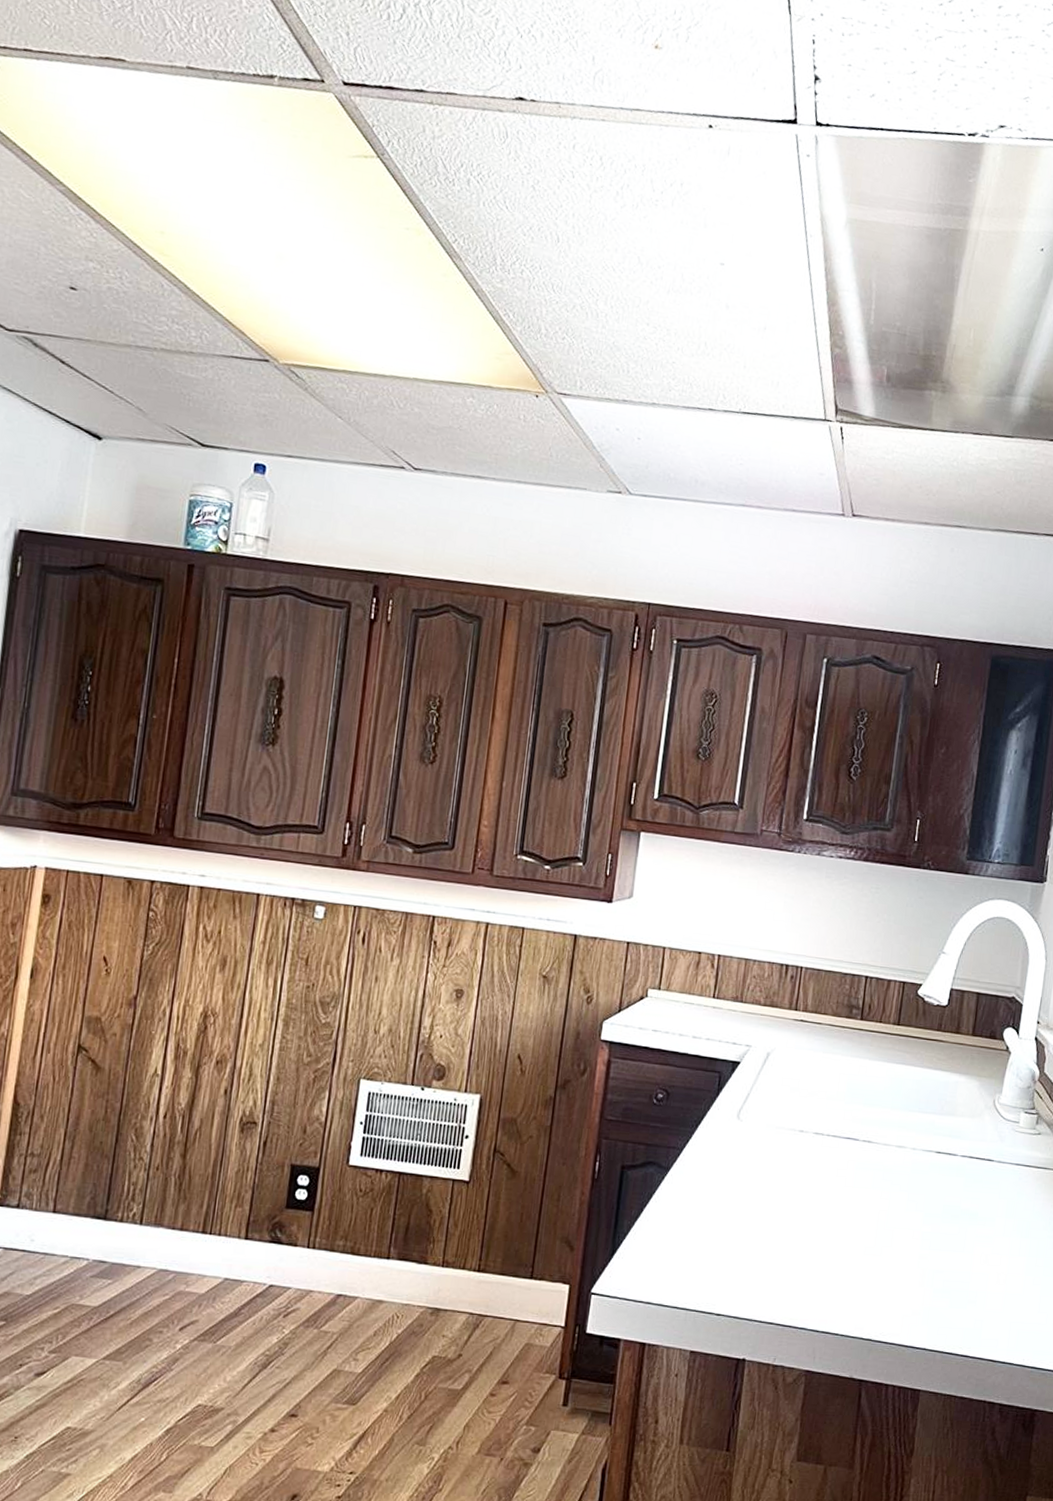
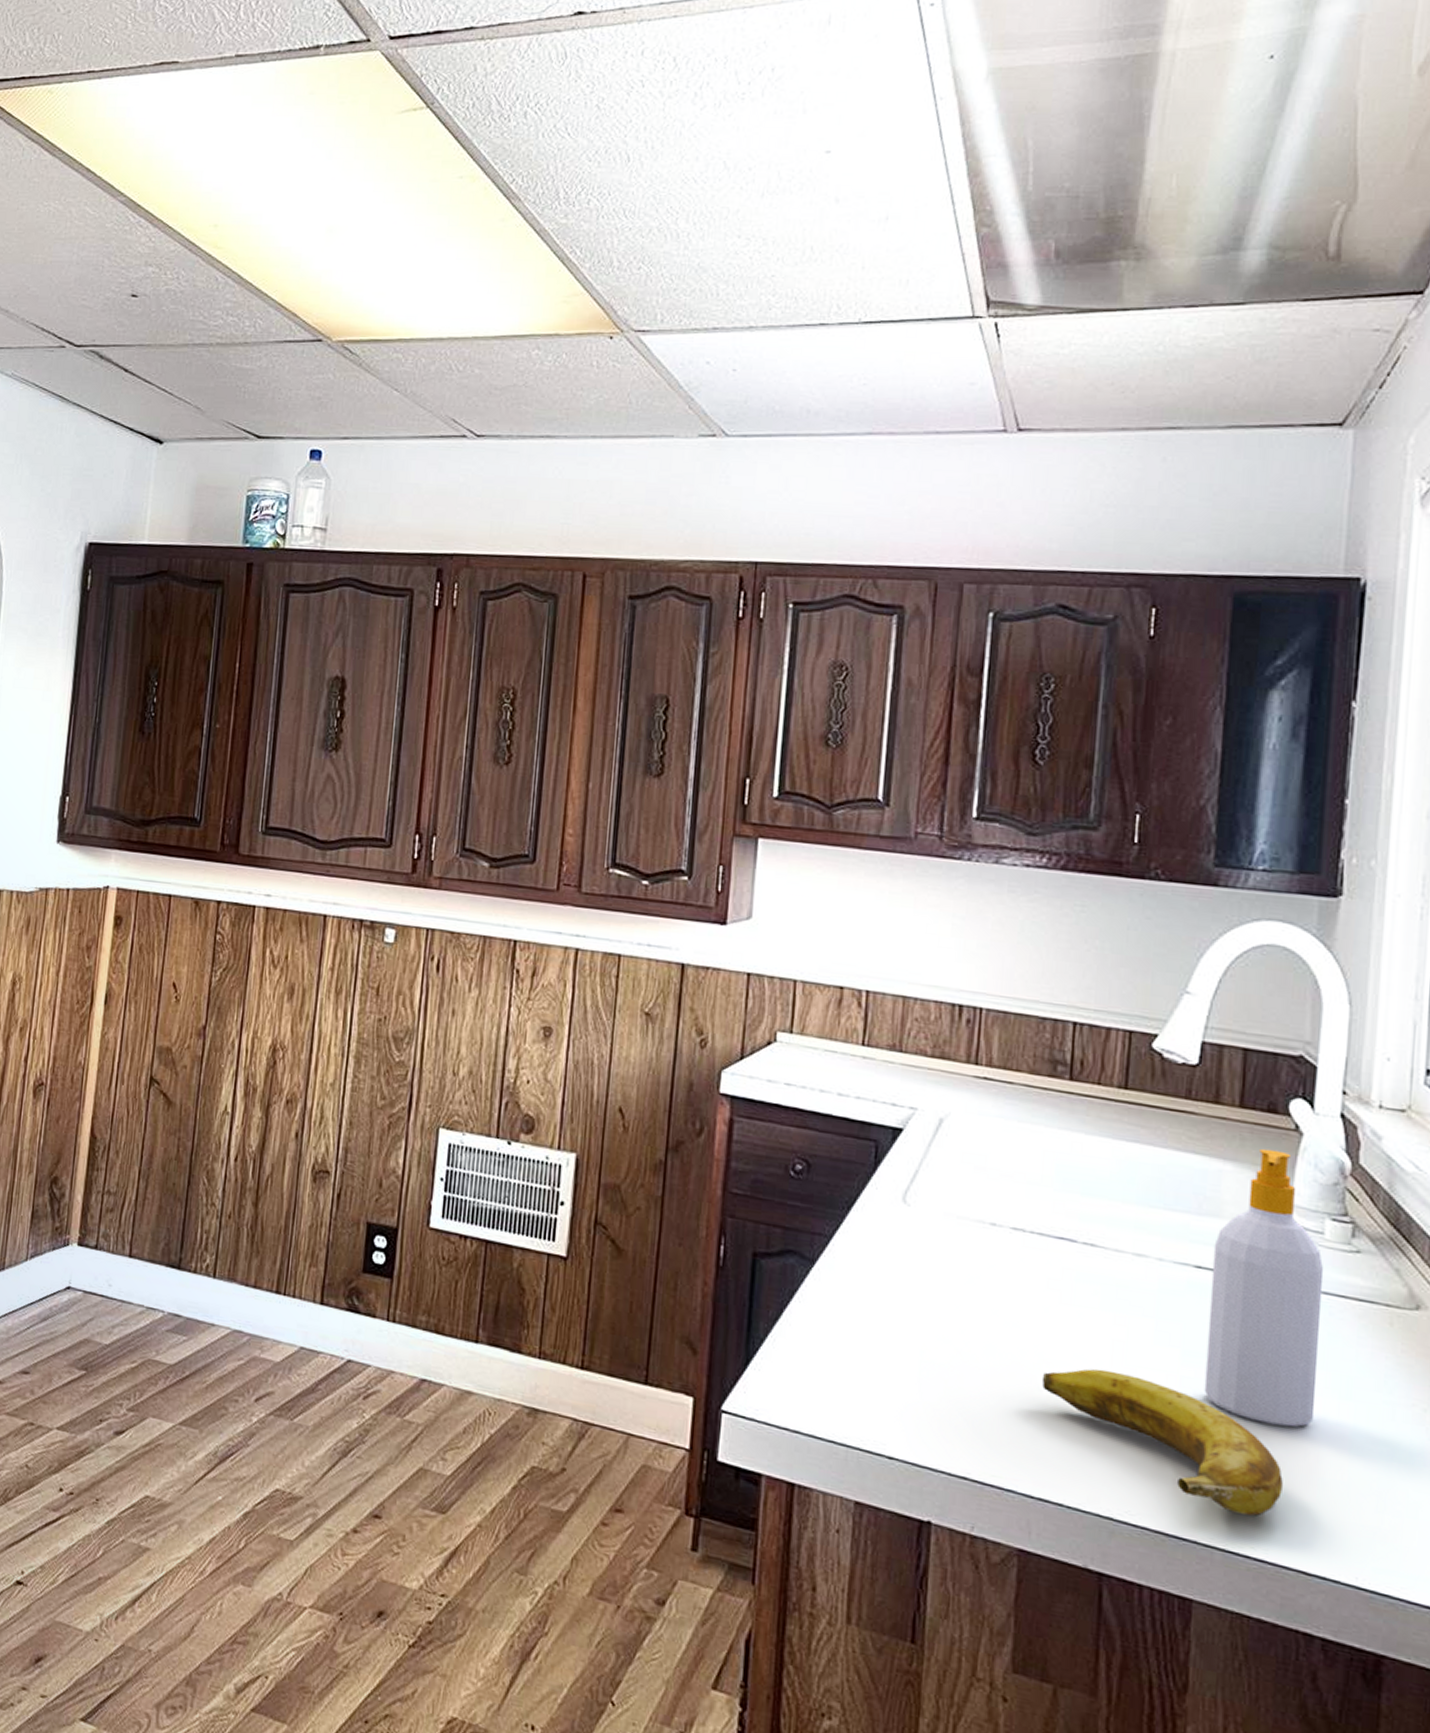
banana: none [829,1232,983,1326] -> present [1042,1368,1283,1516]
soap bottle: none [936,1064,1018,1260] -> present [1204,1148,1324,1427]

